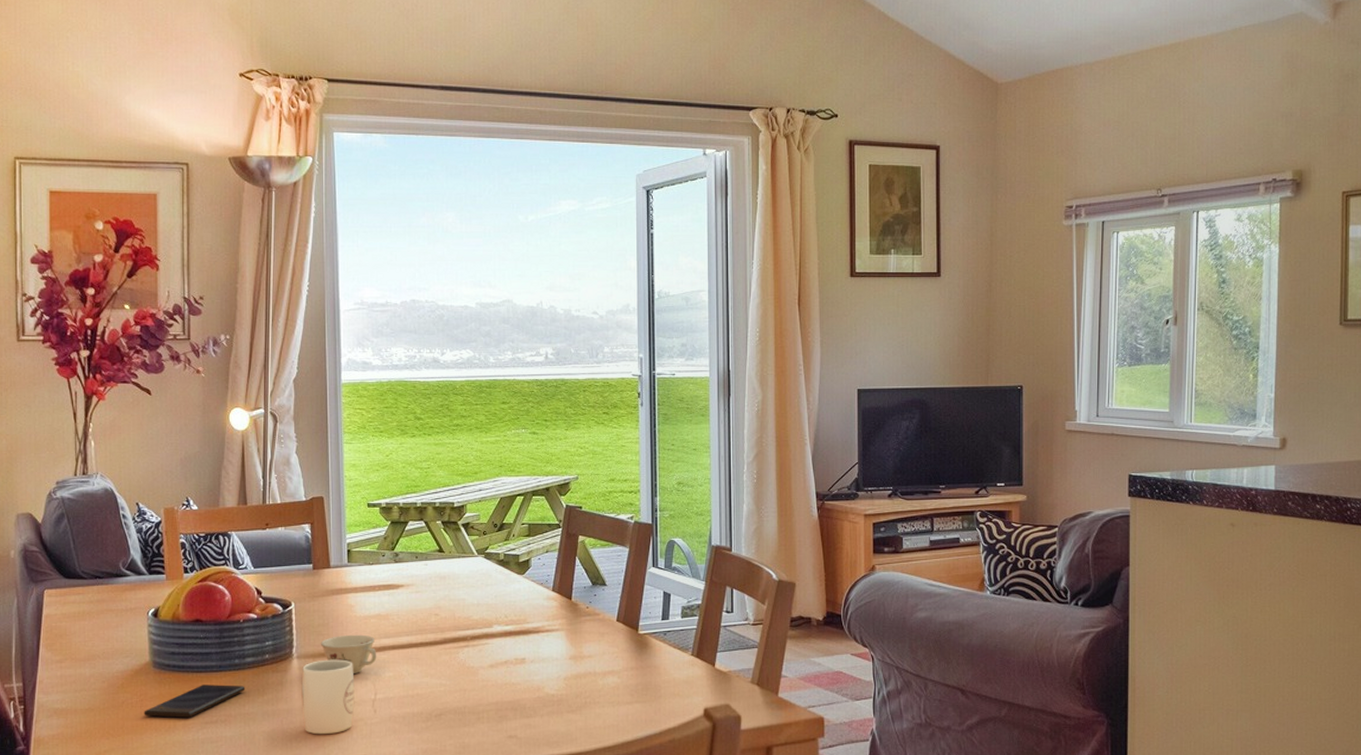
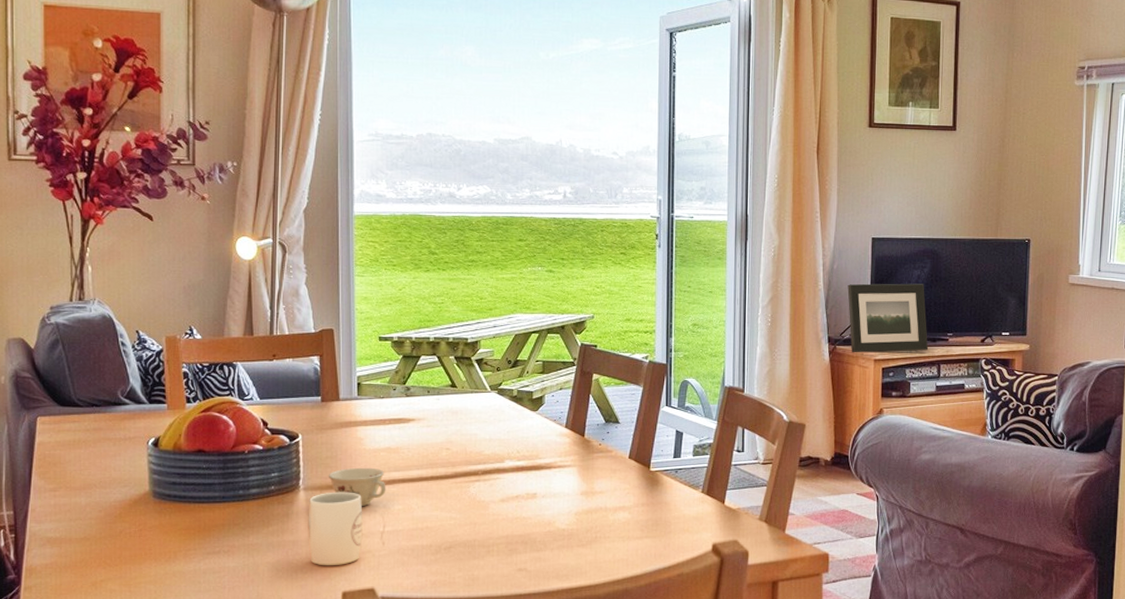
smartphone: present [144,685,246,718] -> none [143,515,250,548]
picture frame: none [834,435,921,509] -> present [847,283,929,353]

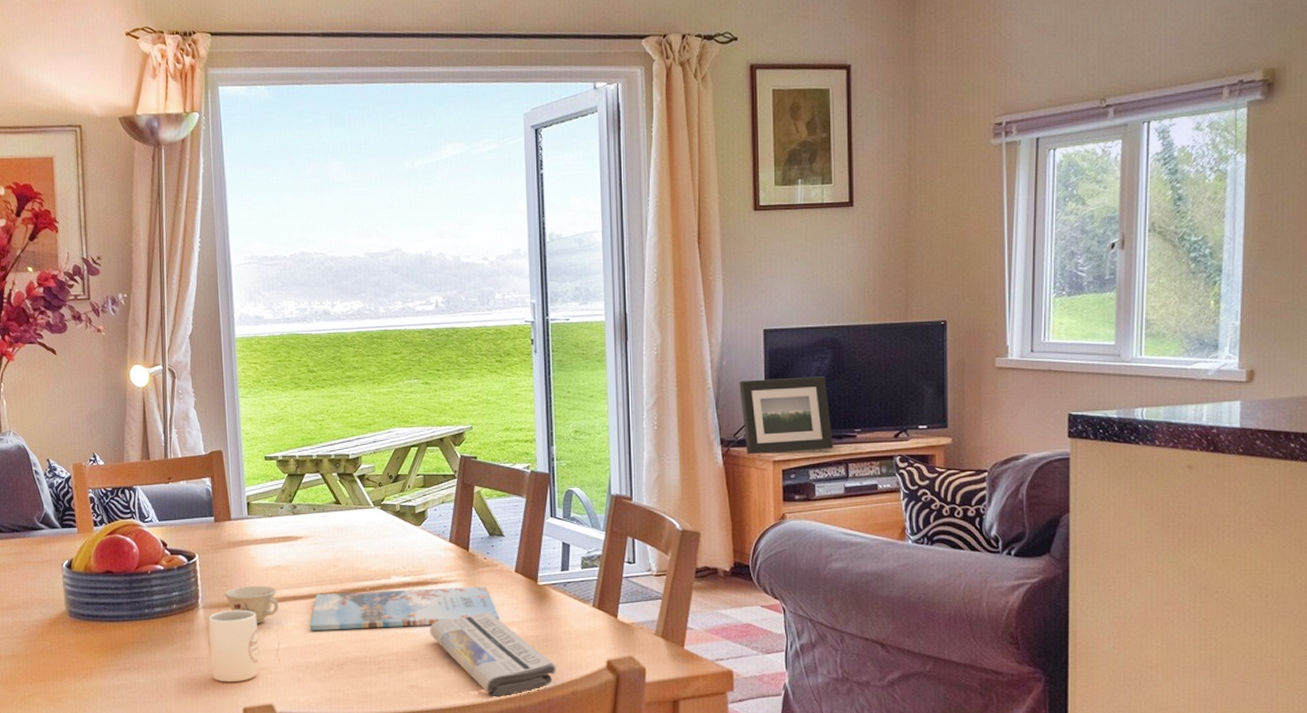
magazine: none [418,471,611,514] -> present [310,586,500,631]
newspaper: none [541,496,664,579] -> present [430,612,556,696]

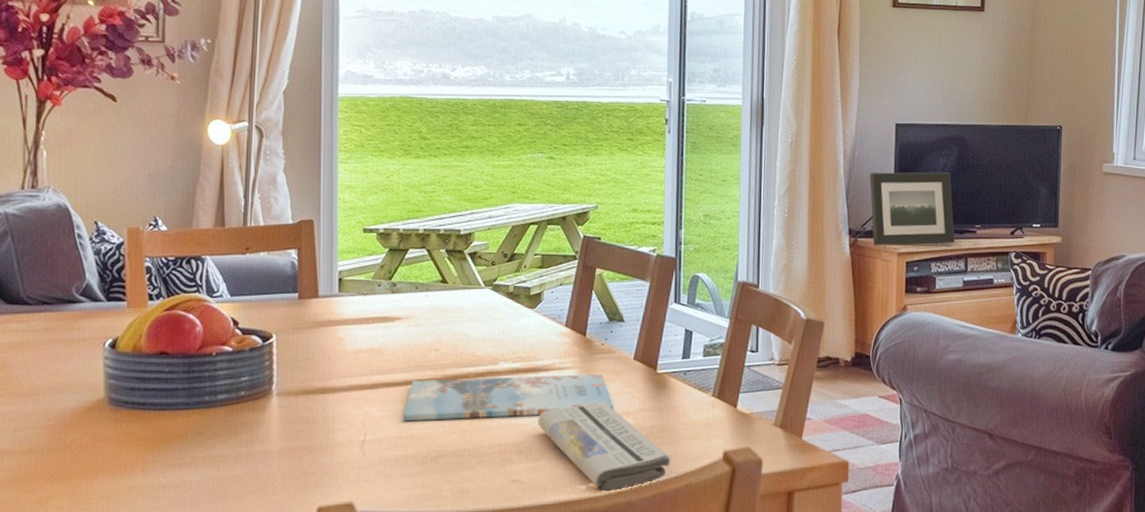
mug: present [207,609,260,683] -> none [280,397,342,479]
teacup: present [224,585,279,624] -> none [304,370,368,414]

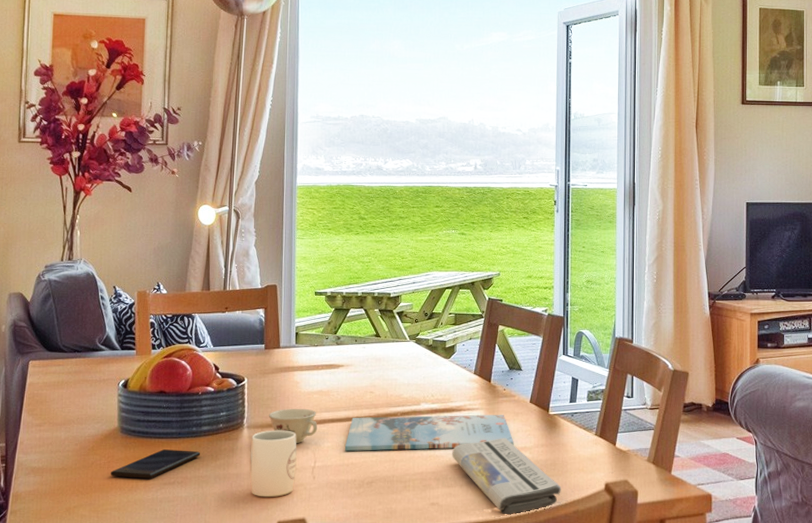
smartphone: none [95,424,216,460] -> present [110,449,201,479]
mug: none [280,397,342,479] -> present [249,430,297,498]
teacup: none [304,370,368,414] -> present [268,408,318,444]
picture frame: present [869,172,955,246] -> none [725,243,800,308]

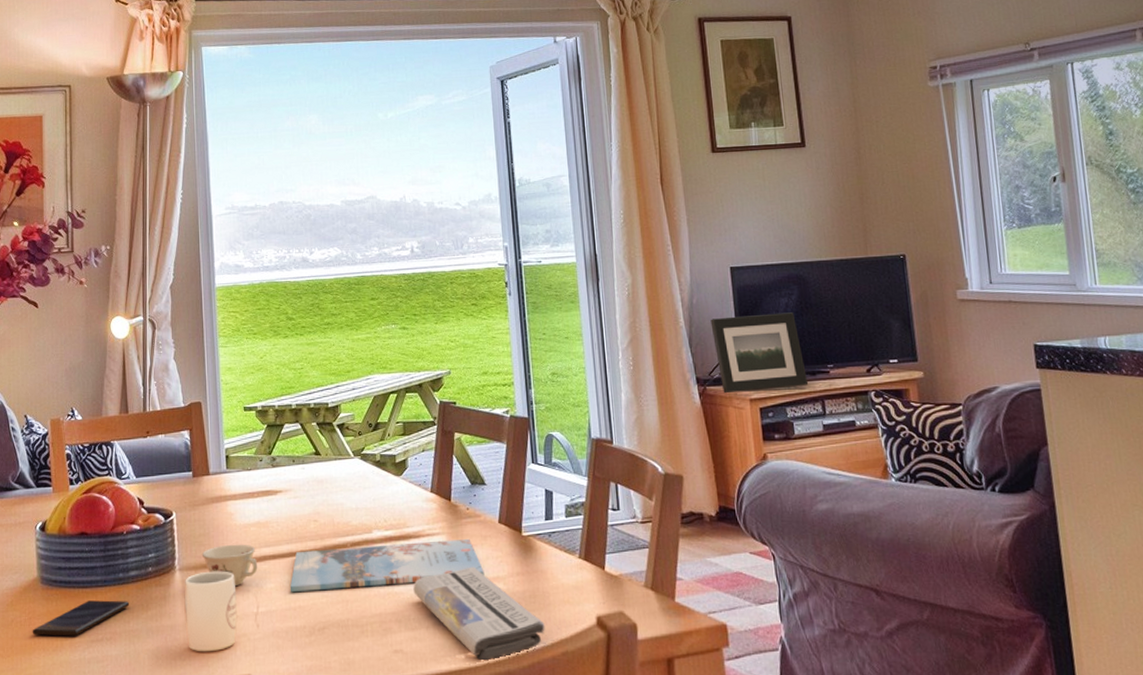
picture frame: none [725,243,800,308] -> present [710,312,809,394]

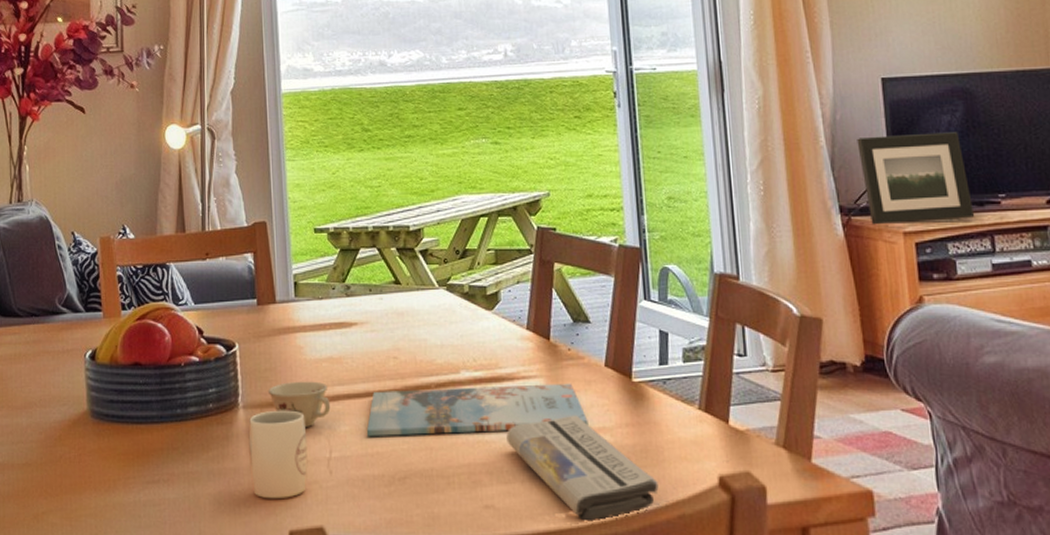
smartphone: present [32,600,130,636] -> none [82,438,189,476]

